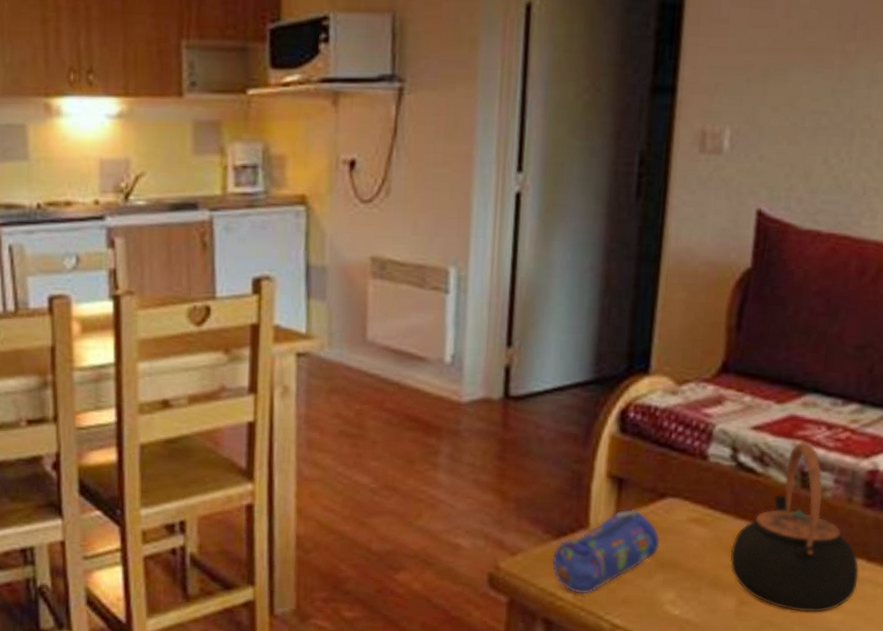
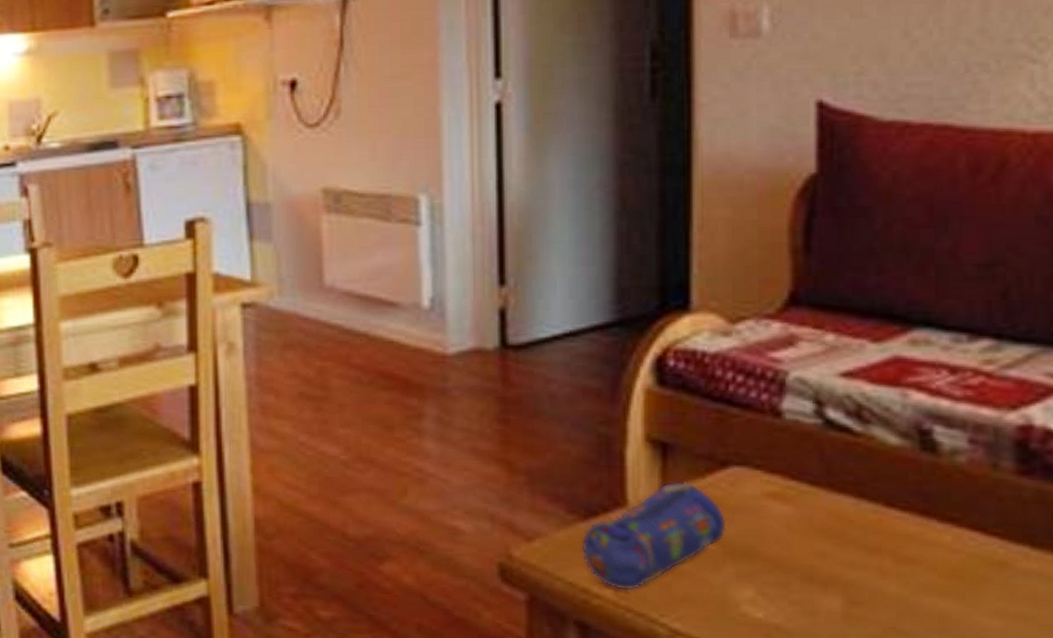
teapot: present [730,441,859,613] -> none [827,389,1021,617]

